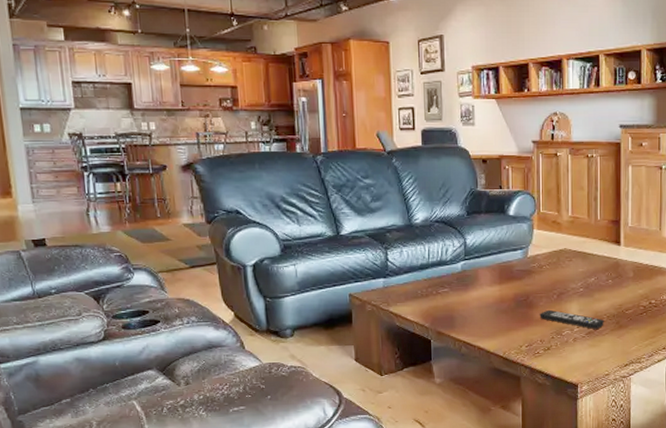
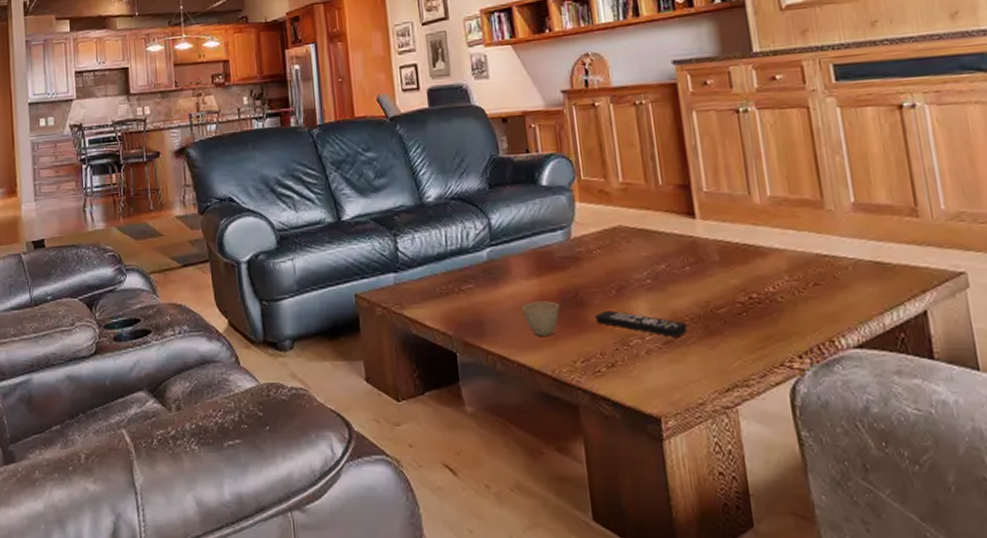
cup: none [486,302,514,328] -> present [522,301,560,336]

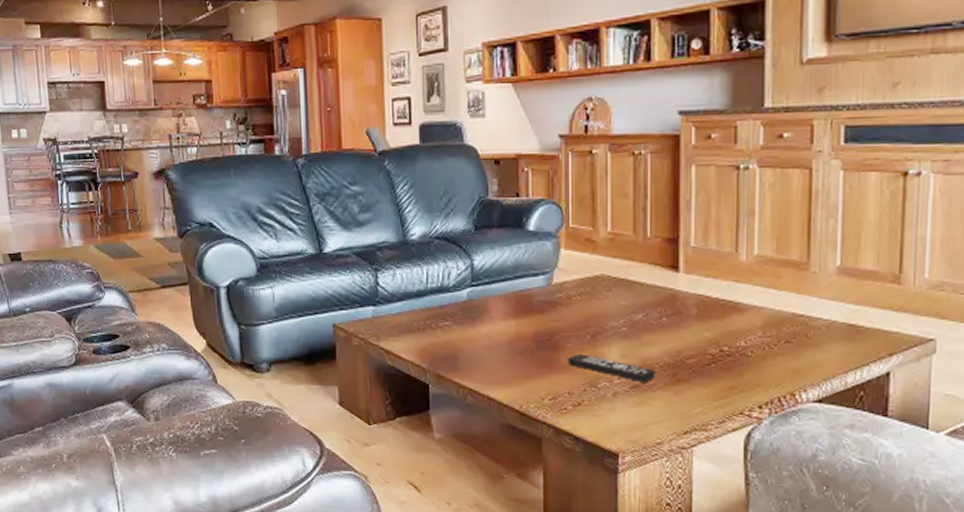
cup: present [522,301,560,336] -> none [497,341,534,373]

